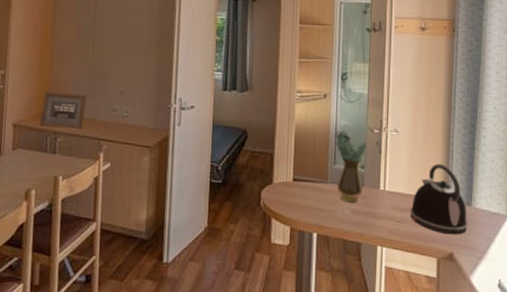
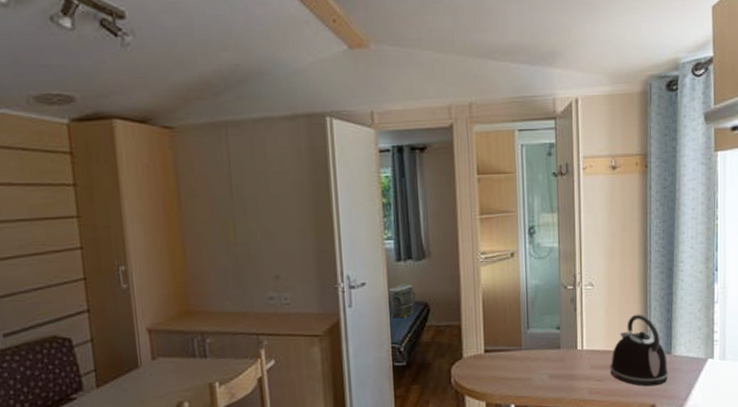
picture frame: present [40,92,87,129] -> none [180,284,236,328]
bag: none [213,110,236,141] -> present [388,283,416,319]
vase: present [334,129,367,203] -> none [525,289,562,368]

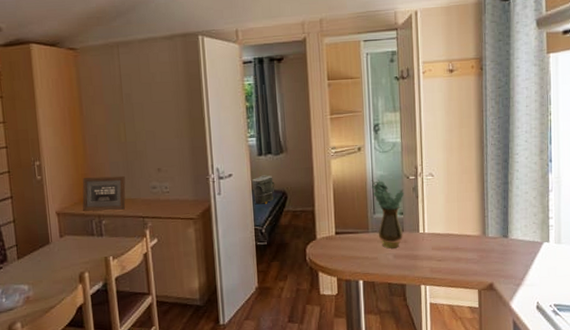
picture frame: none [180,284,236,328] -> present [82,175,126,211]
vase: none [525,289,562,368] -> present [371,179,405,249]
kettle: present [610,314,669,386] -> none [450,201,506,267]

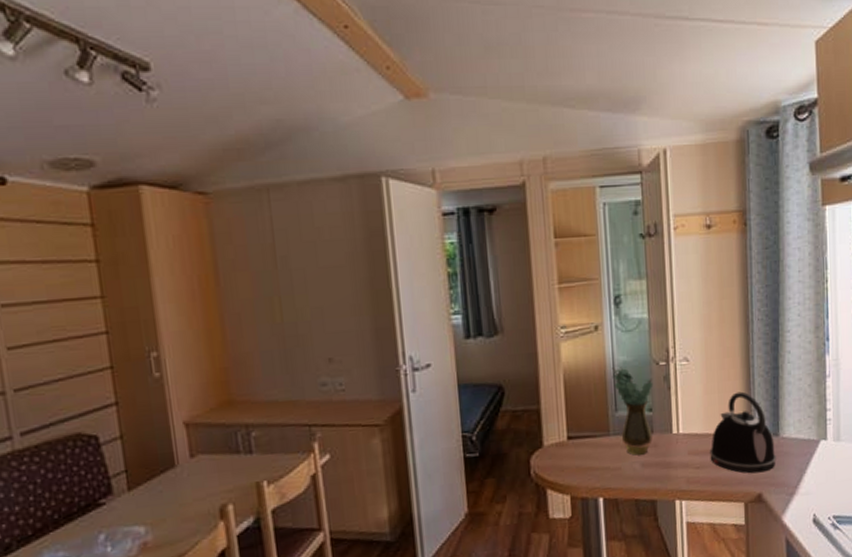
picture frame: present [82,175,126,211] -> none [221,369,284,420]
bag: present [251,175,275,205] -> none [456,363,488,404]
kettle: none [450,201,506,267] -> present [709,391,776,473]

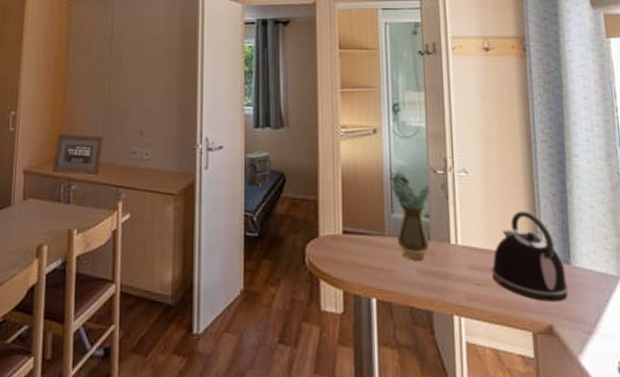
picture frame: none [221,369,284,420] -> present [53,134,103,175]
bag: none [456,363,488,404] -> present [244,151,272,186]

